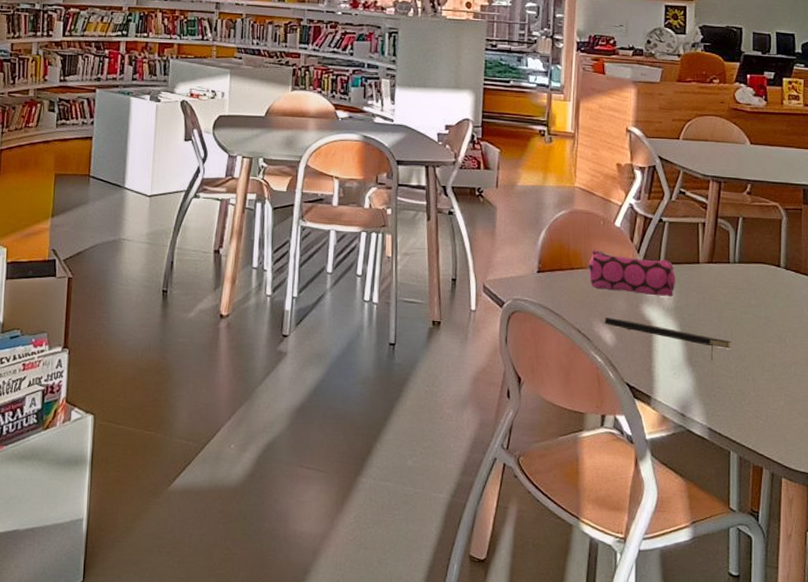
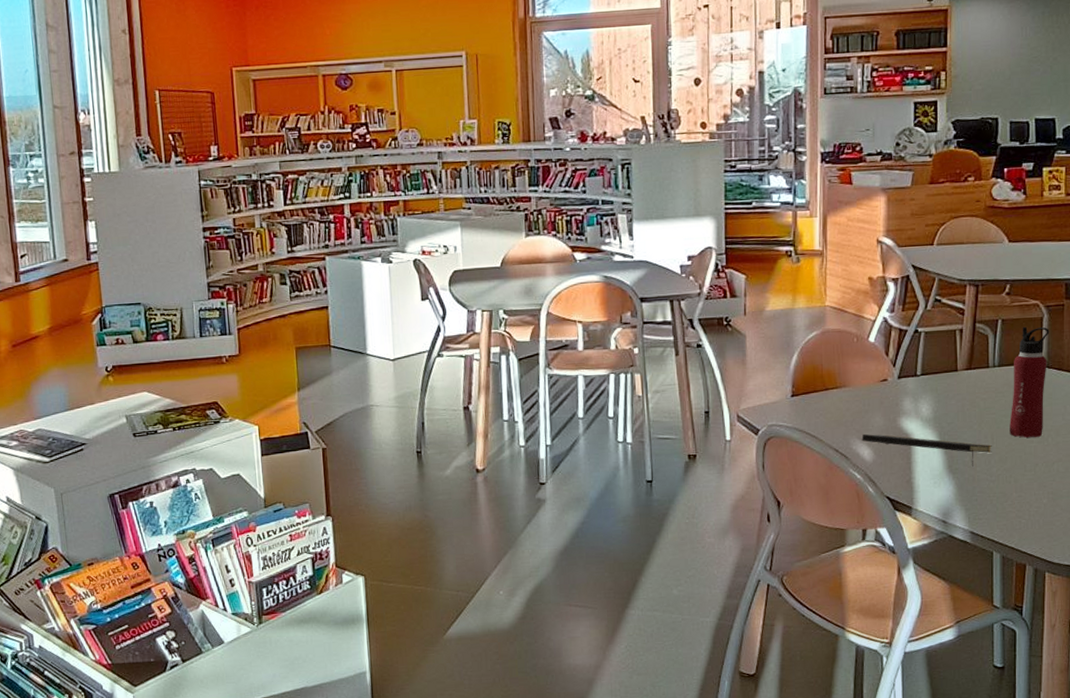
pencil case: present [588,248,676,297] -> none [843,366,934,408]
water bottle: none [749,226,788,338] -> present [1010,326,1050,438]

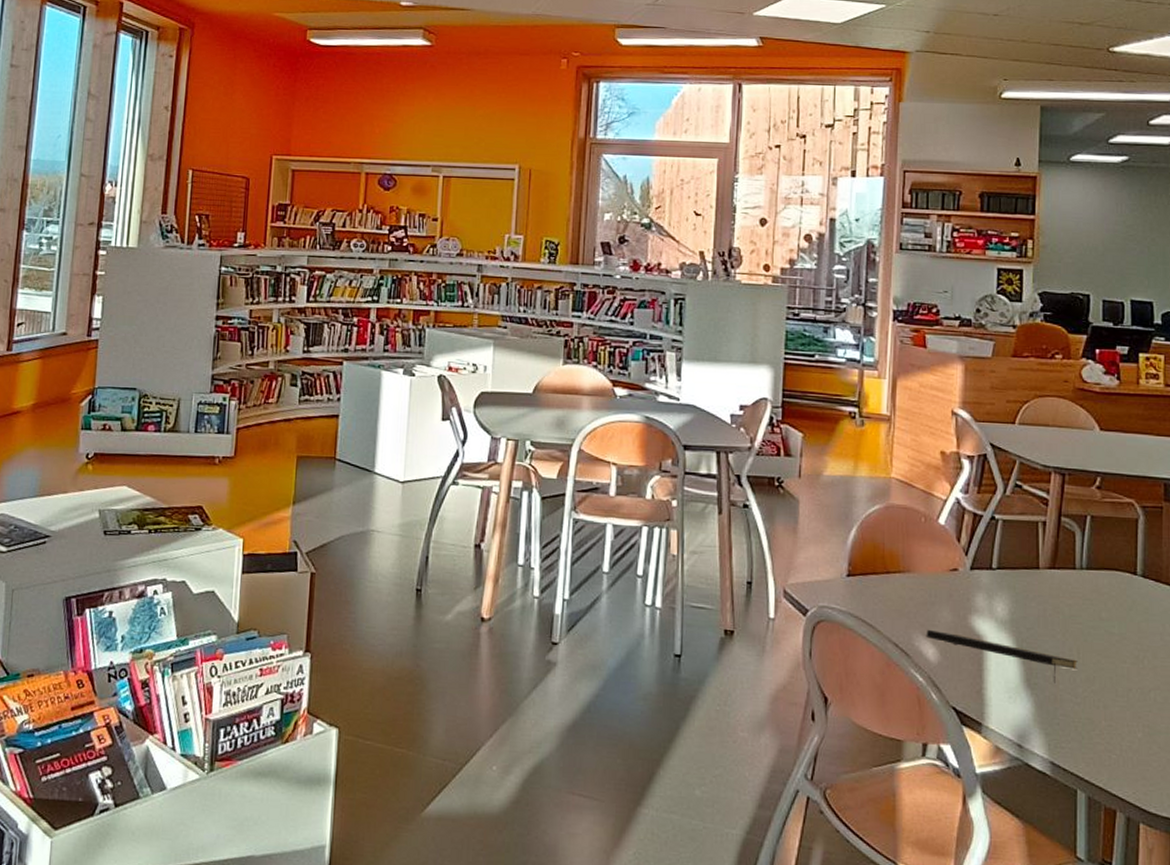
water bottle: present [1010,326,1050,438] -> none [1099,526,1146,658]

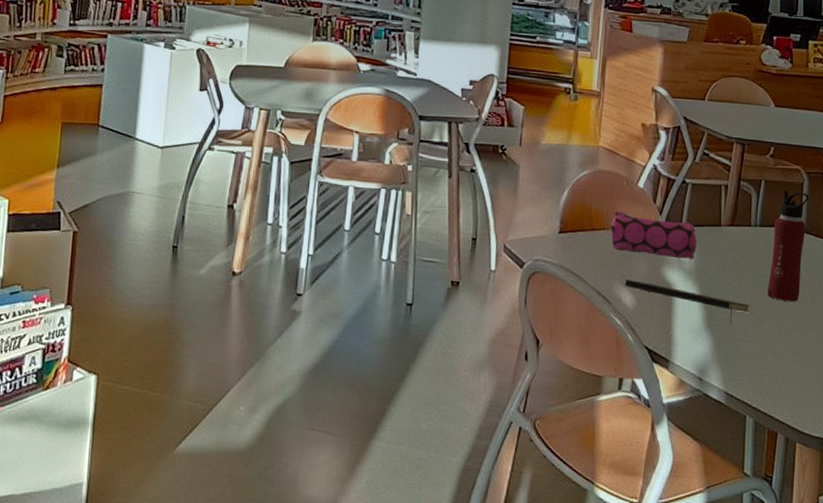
pencil case: none [907,549,1012,607] -> present [610,209,698,259]
water bottle: none [1099,526,1146,658] -> present [768,190,809,302]

